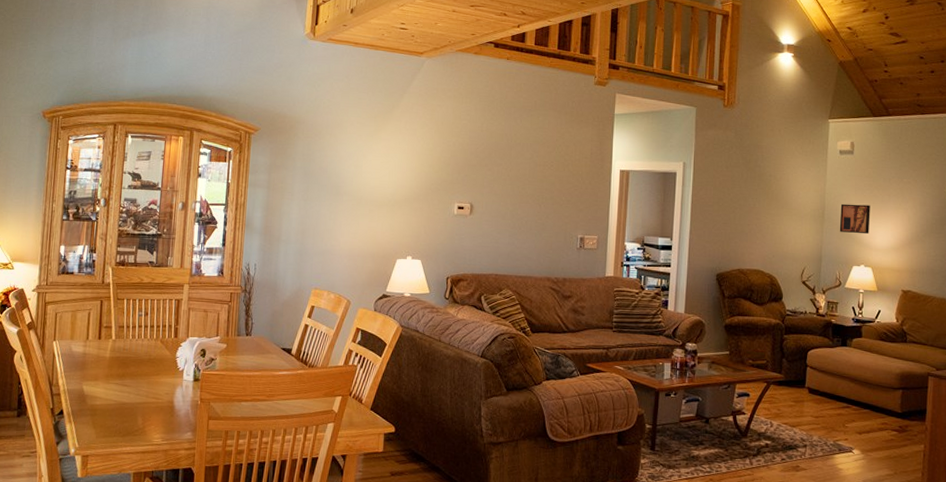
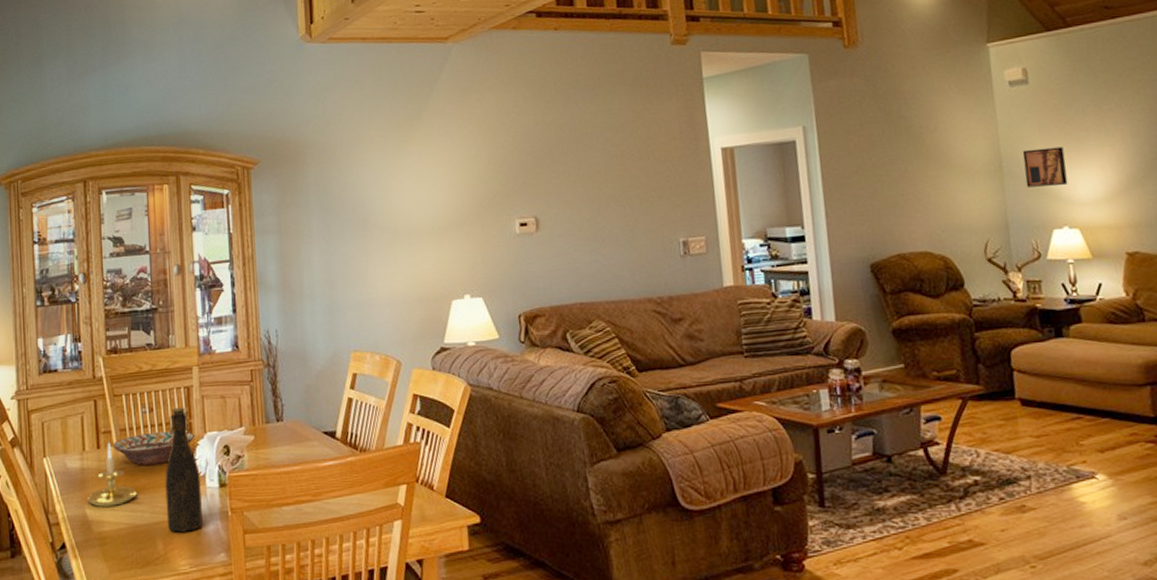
candle holder: none [85,335,127,386] -> present [87,442,137,507]
decorative bowl: none [111,331,179,358] -> present [112,430,194,465]
bottle: none [147,314,179,413] -> present [165,407,203,533]

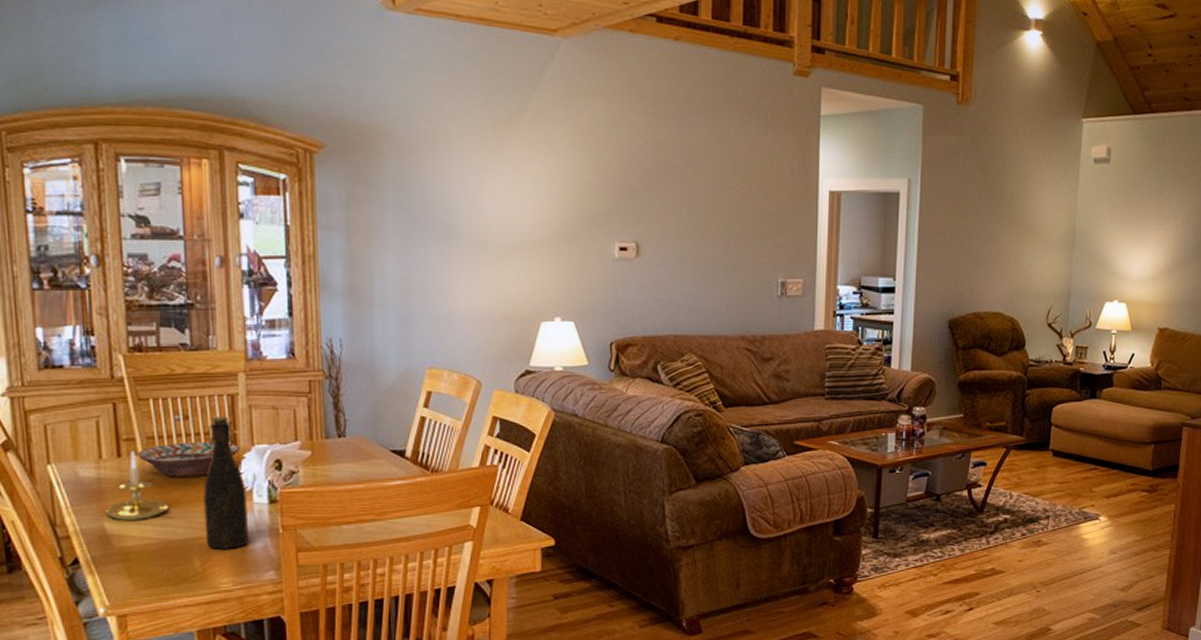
wall art: present [1022,146,1068,188] -> none [1091,225,1127,263]

